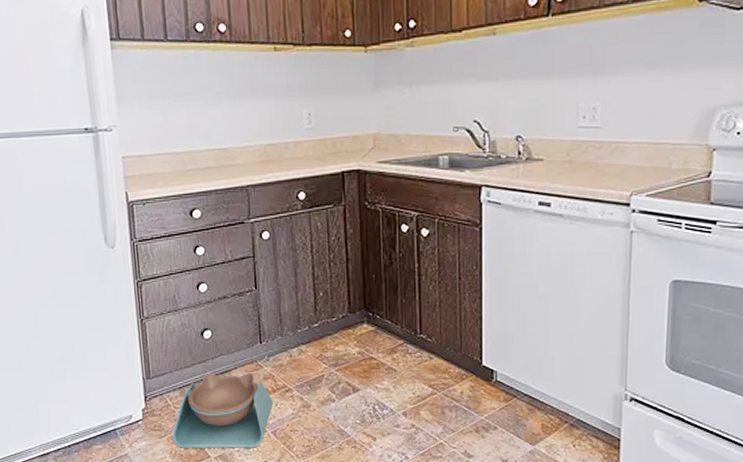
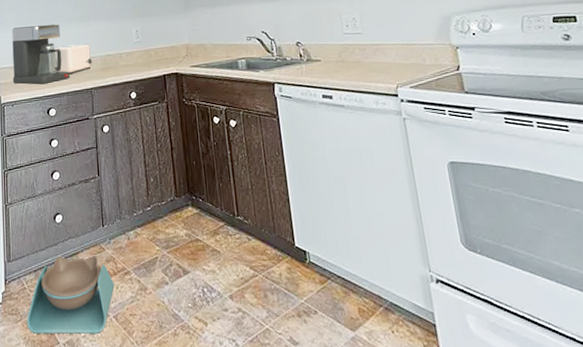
coffee maker: none [138,101,219,179] -> present [12,24,70,85]
toaster: none [197,128,248,168] -> present [54,44,92,75]

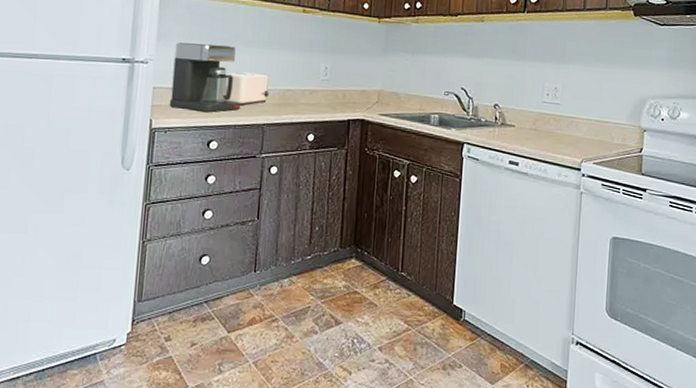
pet bowl: present [27,255,115,334] -> none [153,300,259,379]

